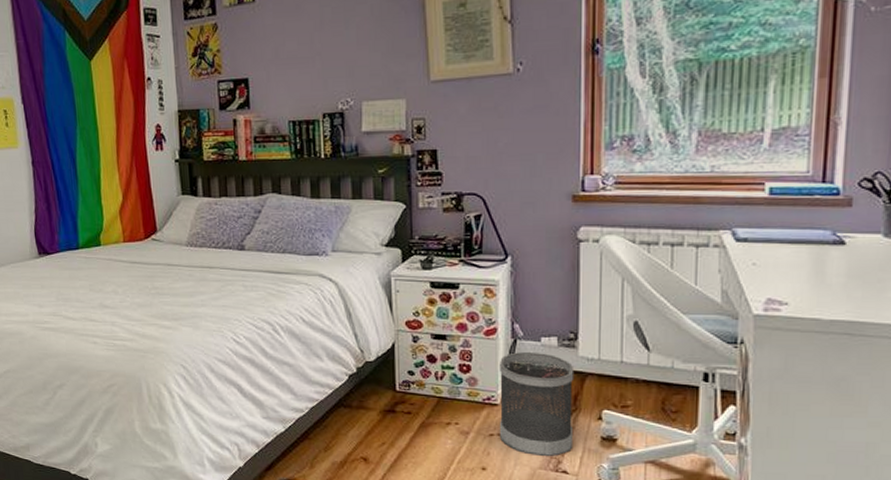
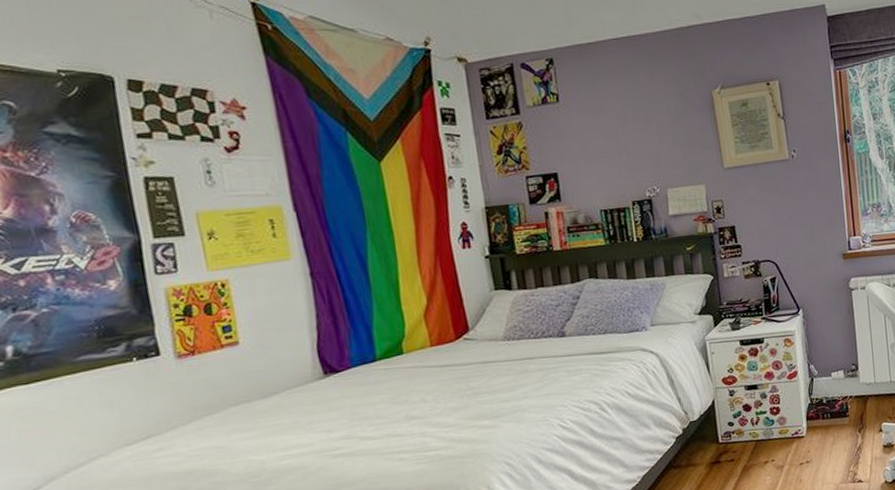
wastebasket: present [500,351,574,457] -> none [802,385,864,474]

